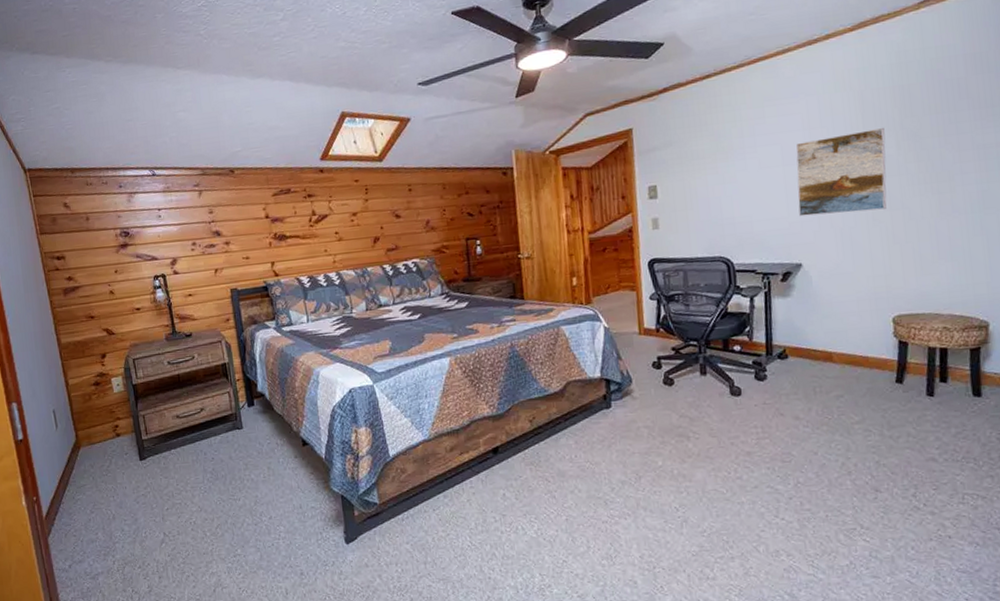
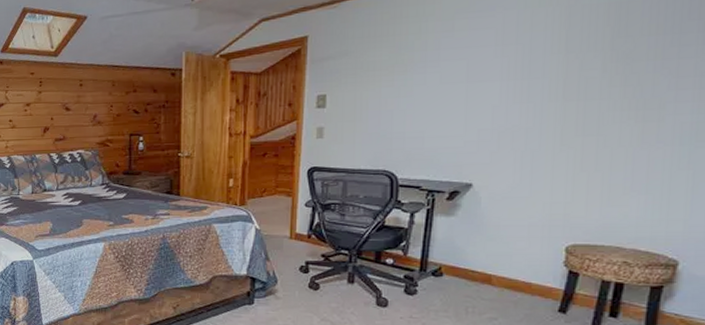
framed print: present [795,127,887,217] -> none [477,46,590,136]

